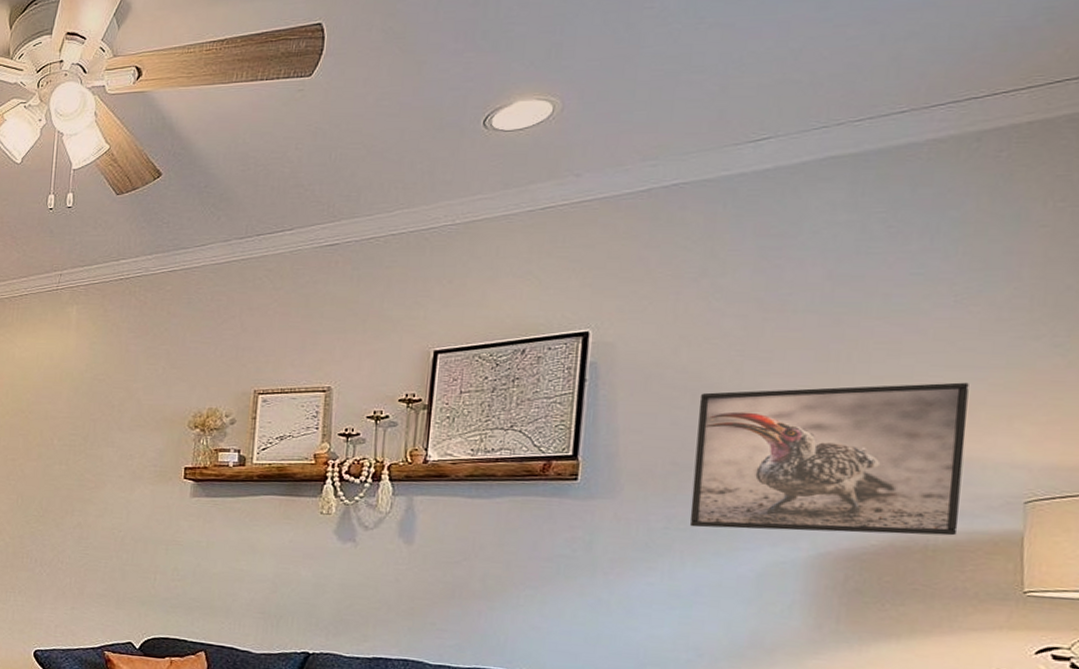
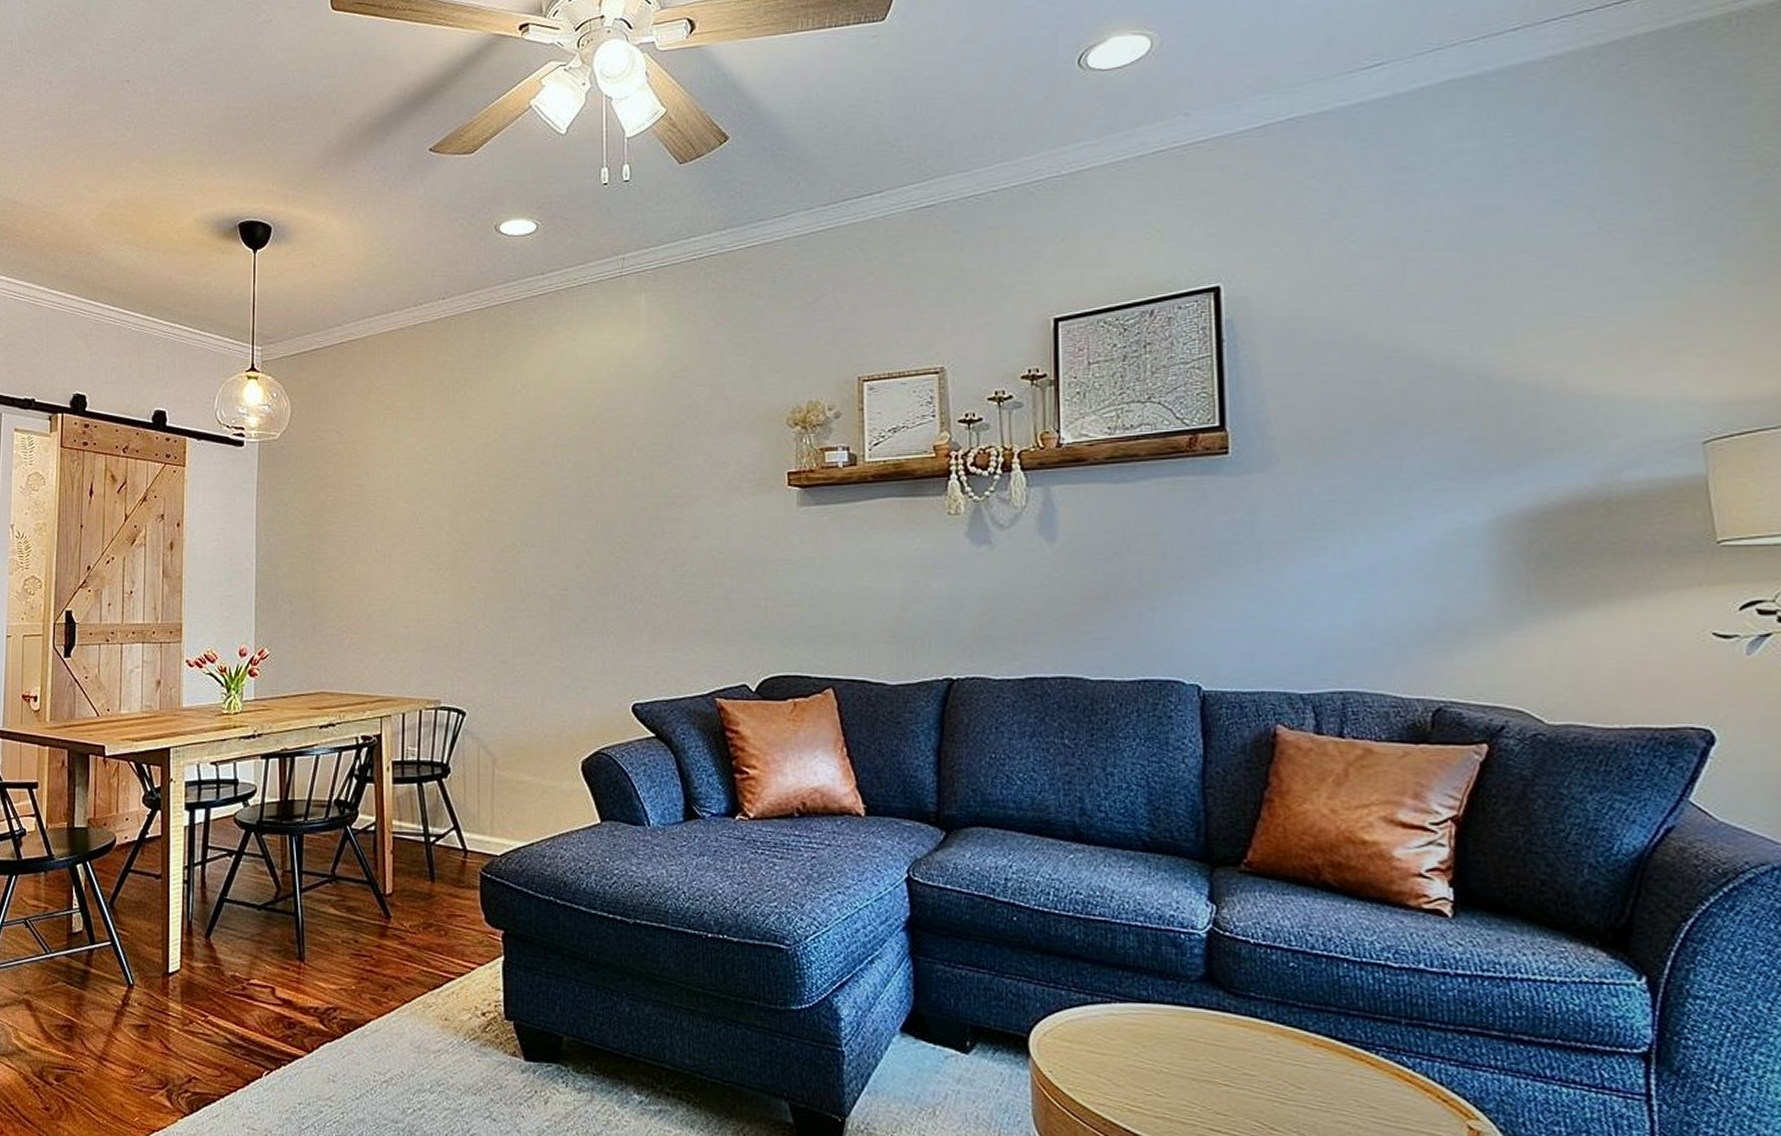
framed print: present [689,382,969,536] -> none [1348,315,1639,497]

